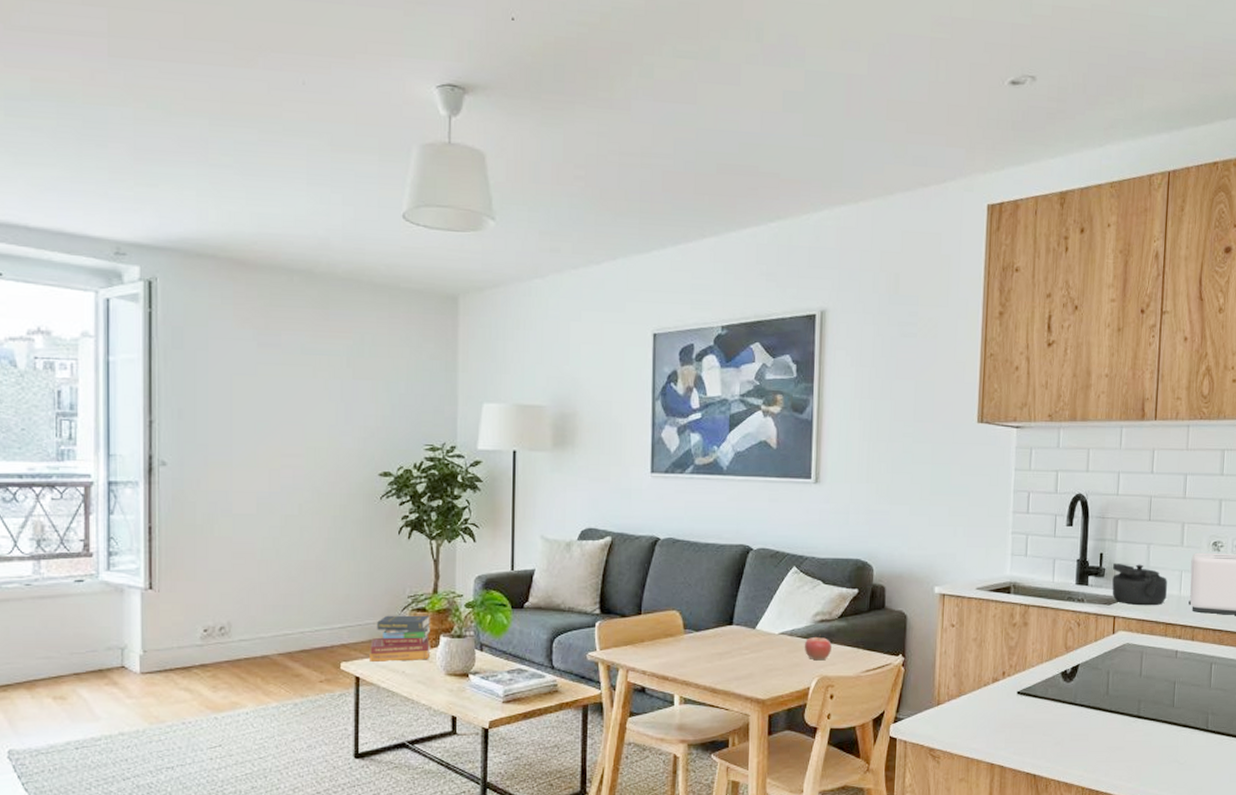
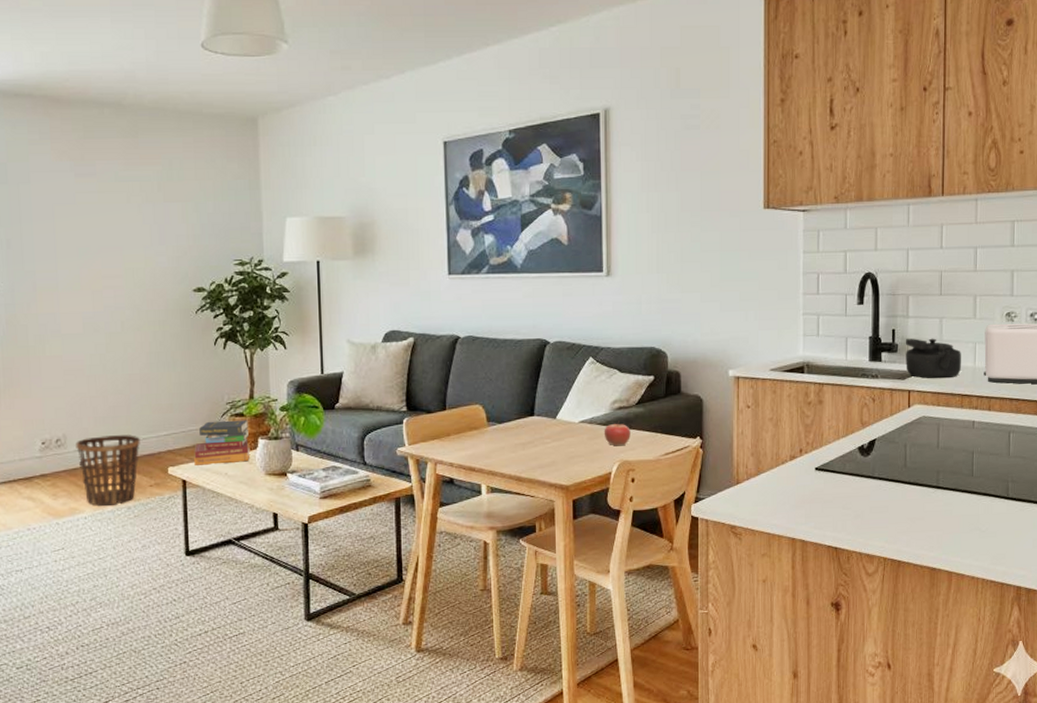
basket: none [241,626,312,701] -> present [75,435,140,506]

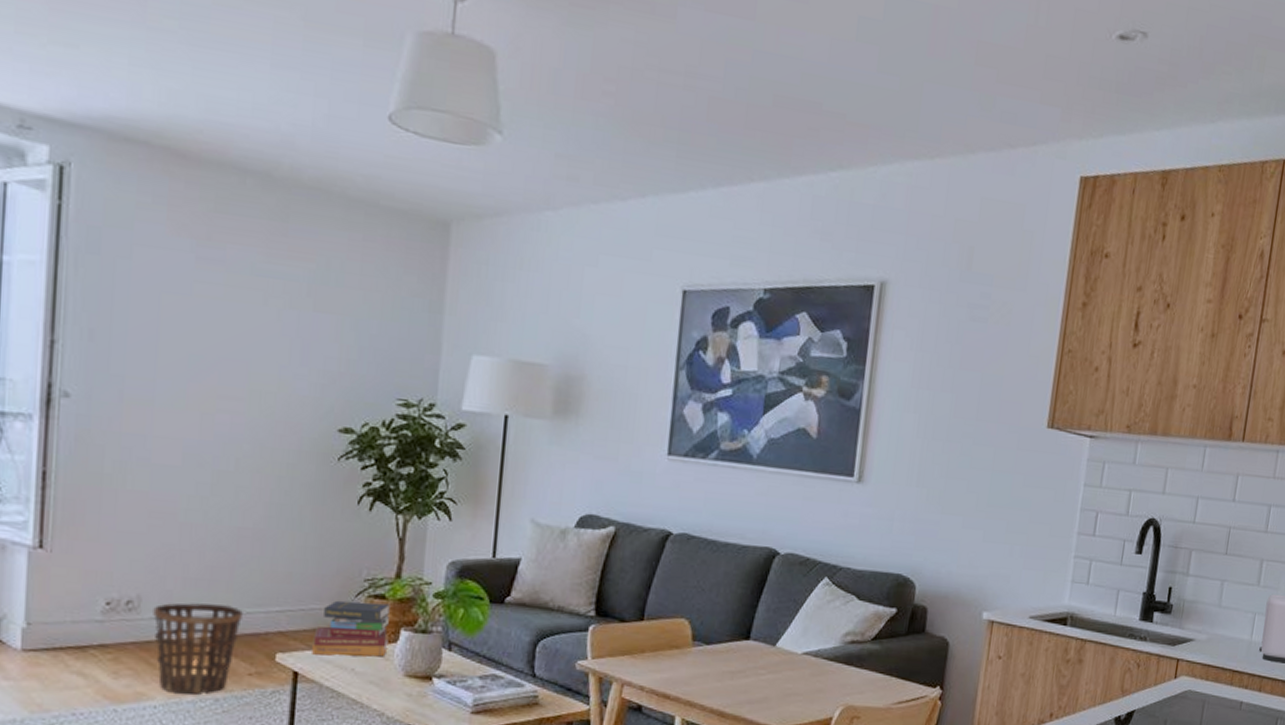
fruit: present [604,420,630,446] -> none [829,657,862,688]
kettle: present [905,338,961,379] -> none [1178,600,1239,650]

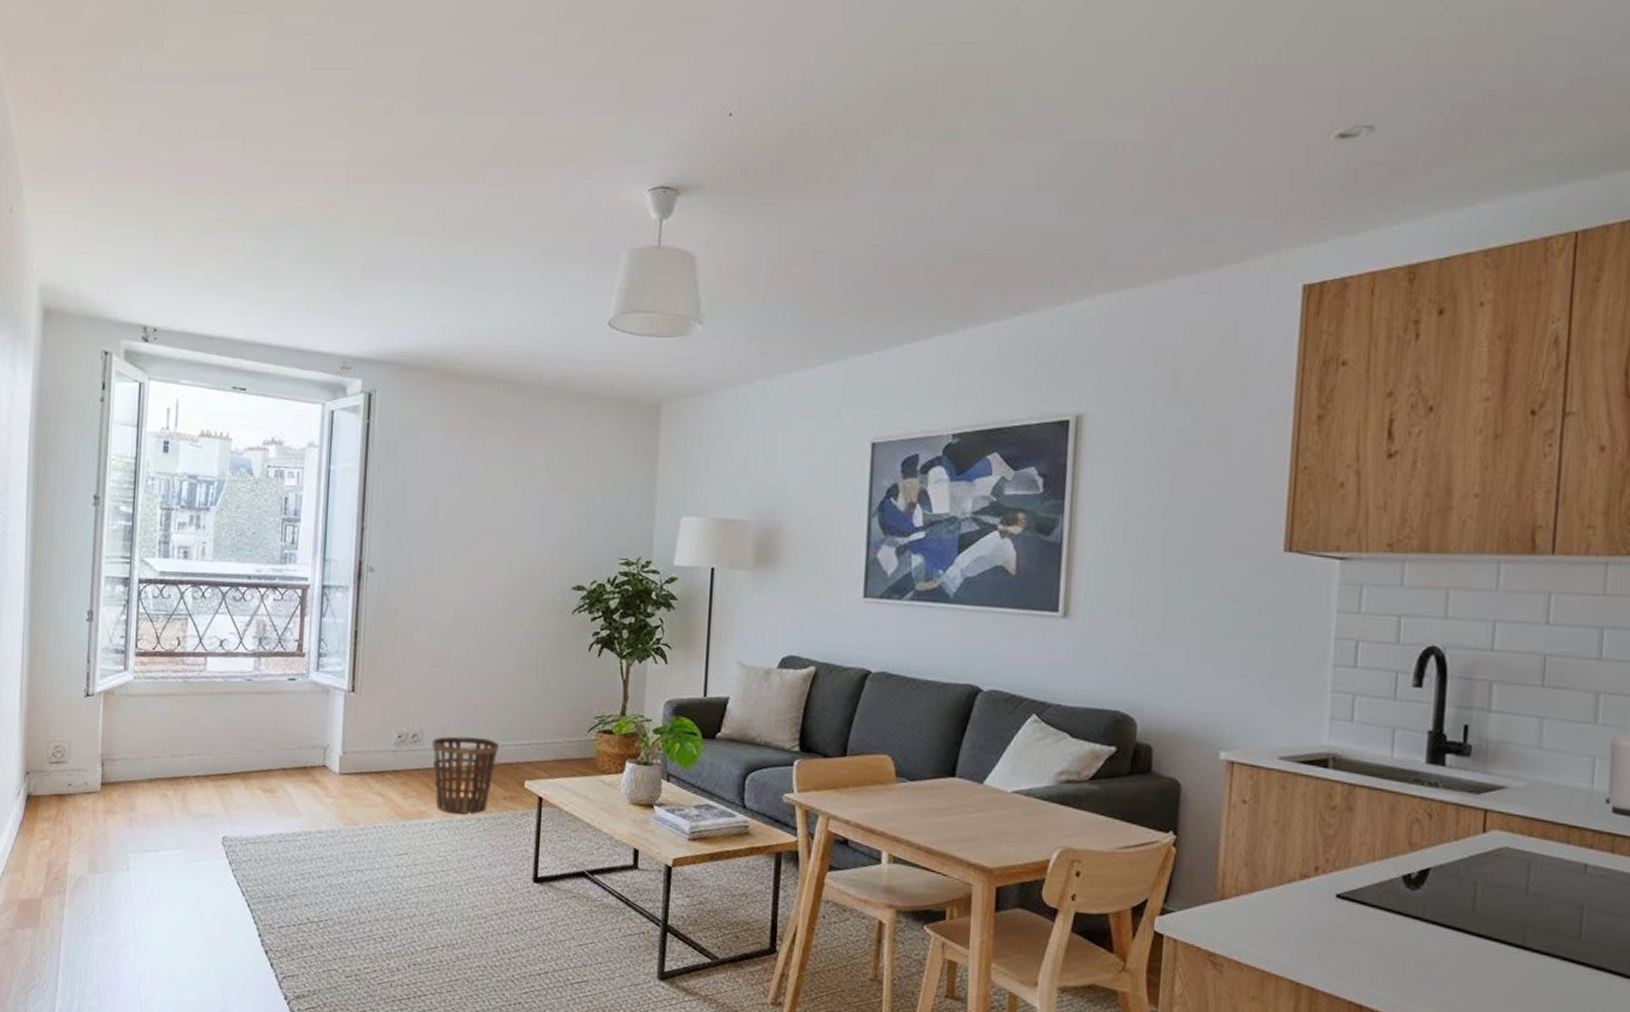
books: present [312,600,390,657] -> none [553,735,617,786]

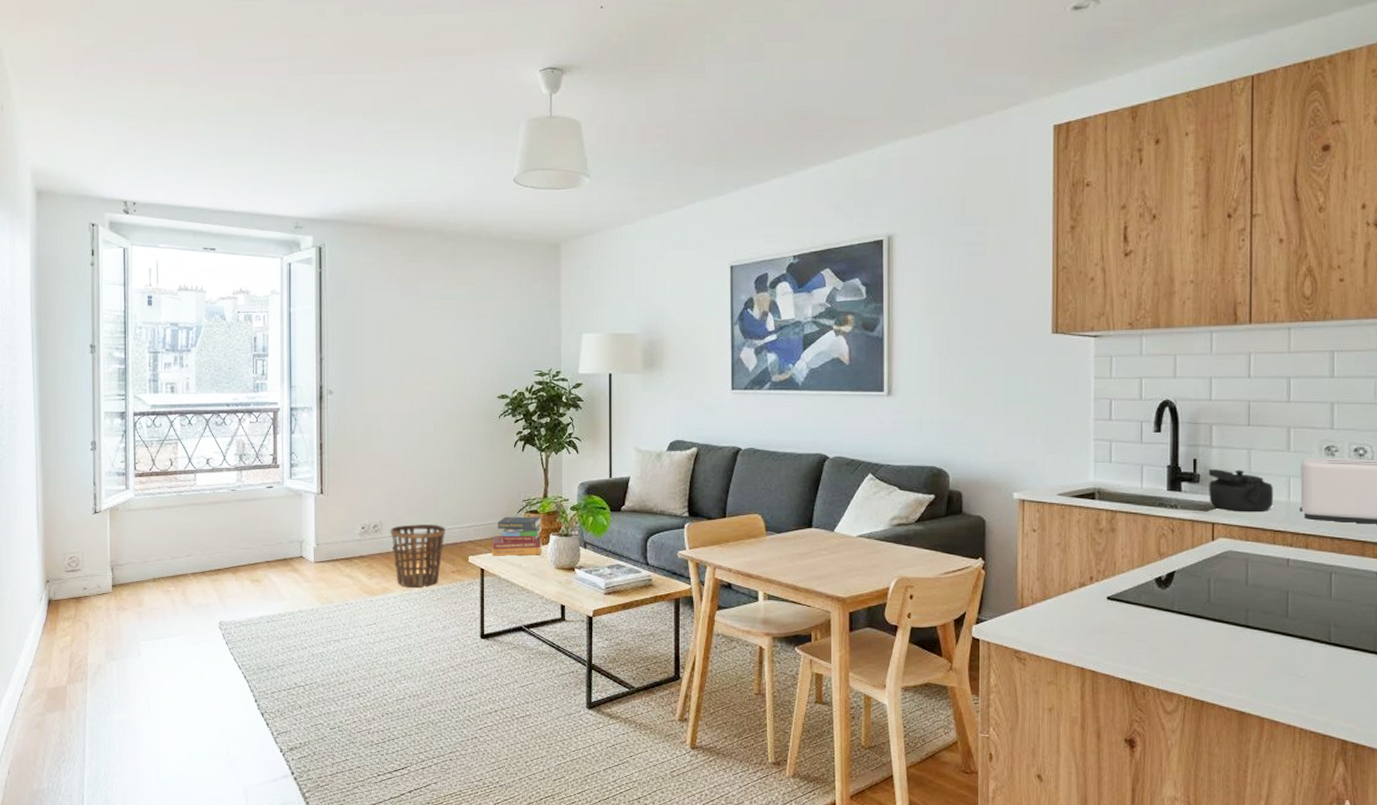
books: none [553,735,617,786] -> present [492,516,543,556]
kettle: none [1482,740,1571,800] -> present [1208,469,1273,513]

